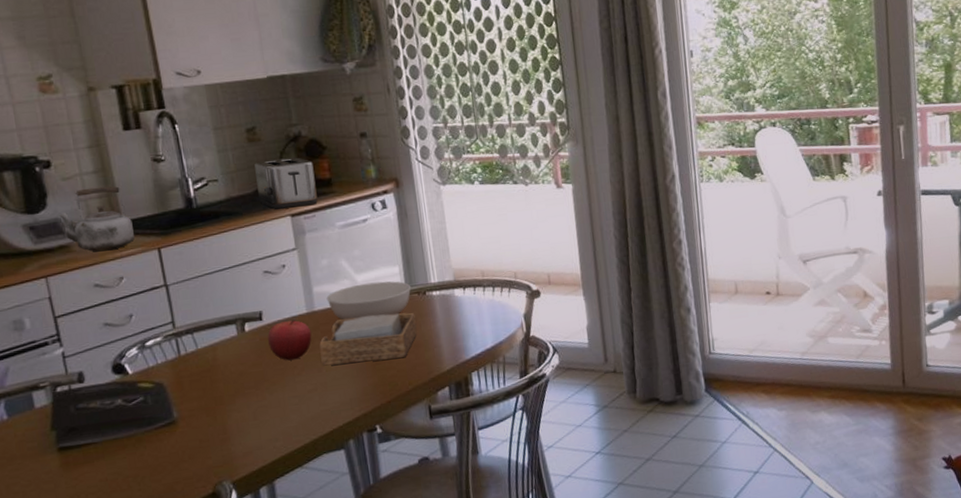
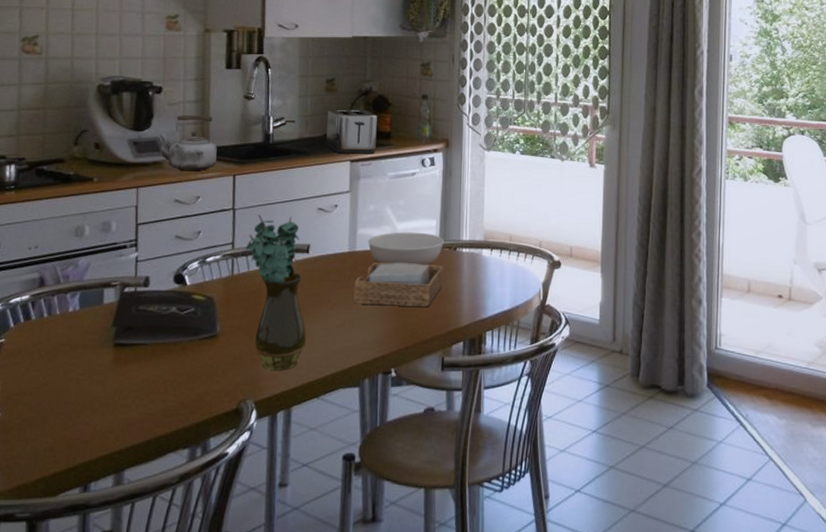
vase: none [188,284,278,448] -> present [245,214,307,370]
fruit: present [267,318,312,361] -> none [310,255,349,294]

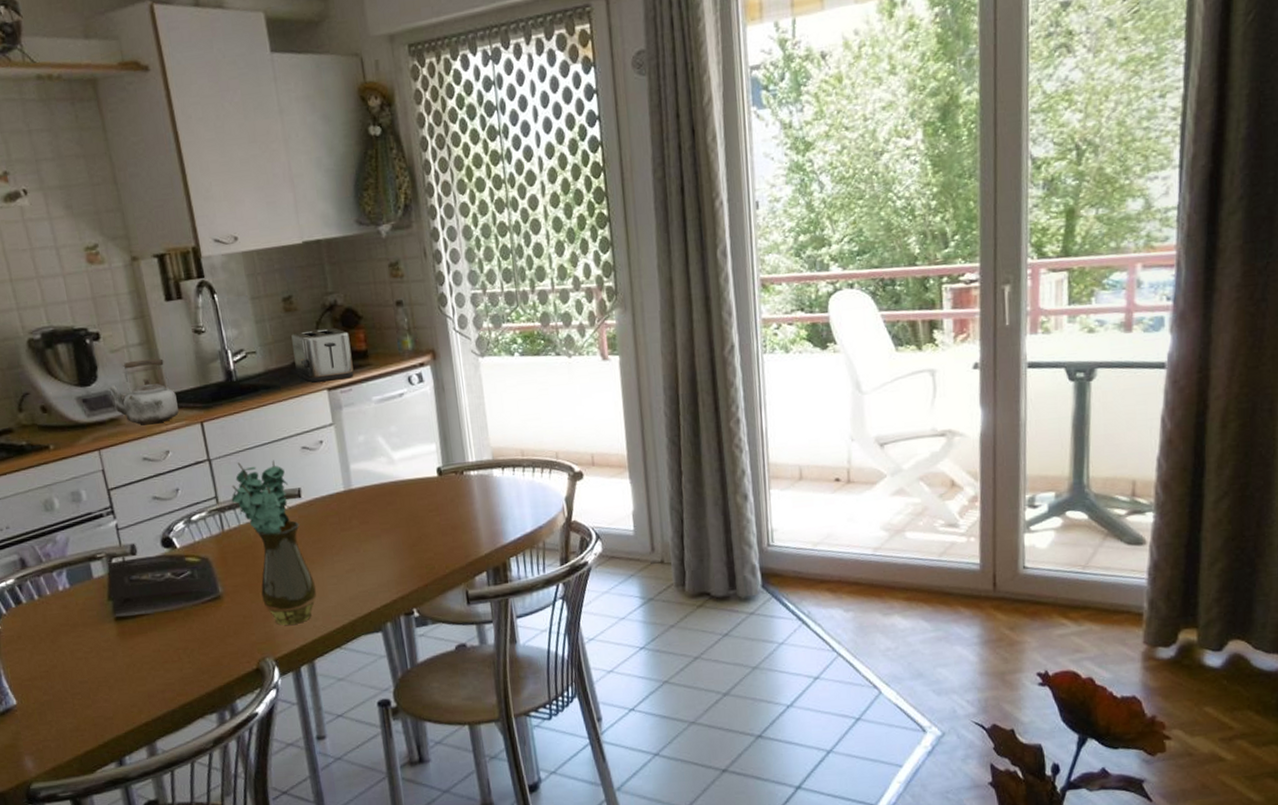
napkin holder: present [353,262,444,308] -> none [356,493,455,546]
bowl: present [368,232,445,266] -> none [363,459,449,500]

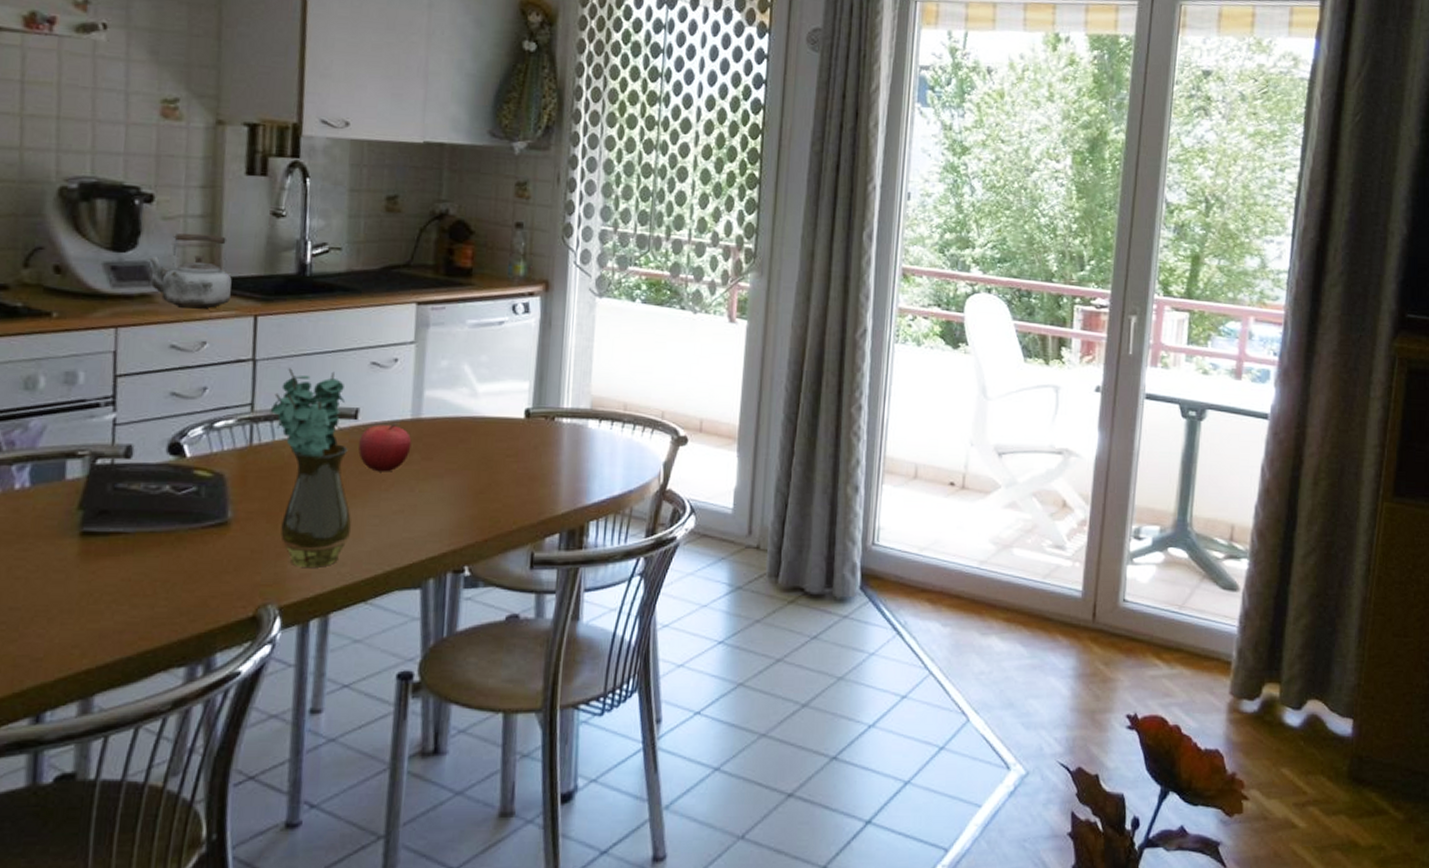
toaster: present [291,327,354,383] -> none [384,235,455,295]
fruit: none [306,496,350,540] -> present [358,422,412,472]

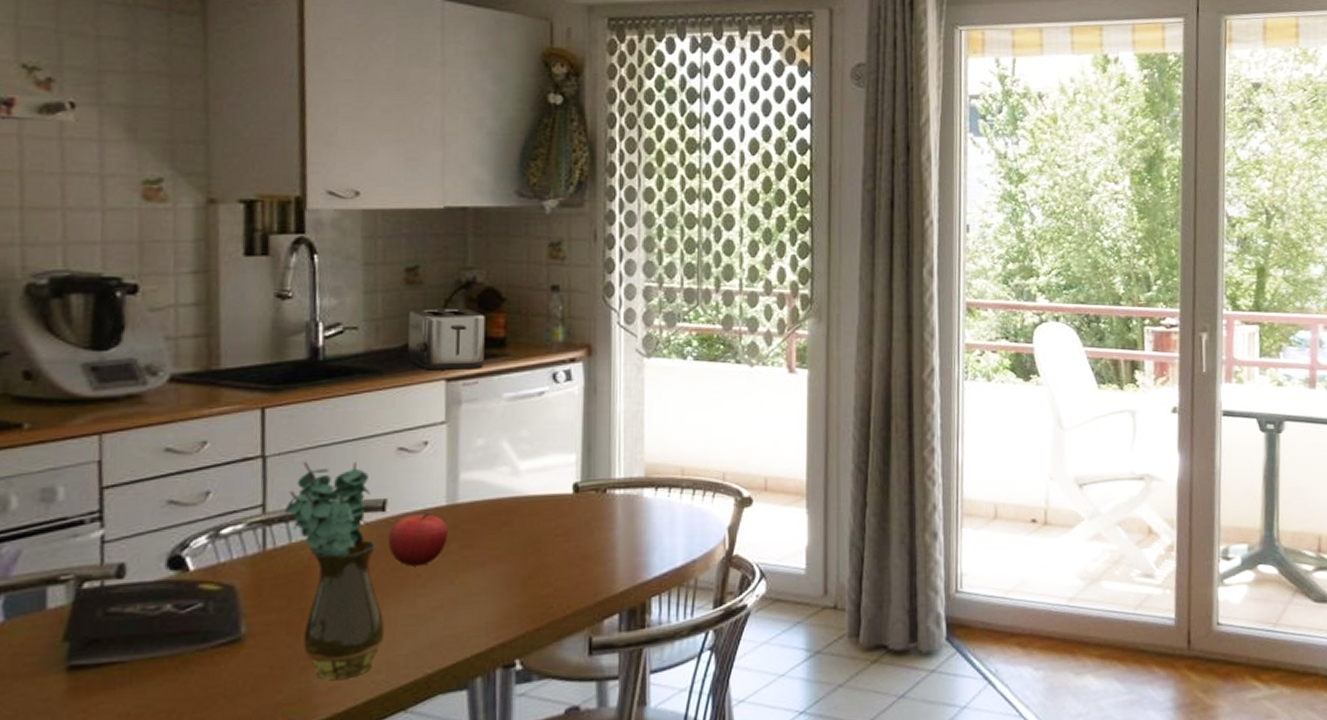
kettle: present [146,232,232,309] -> none [132,323,233,406]
toaster: none [384,235,455,295] -> present [408,308,485,371]

